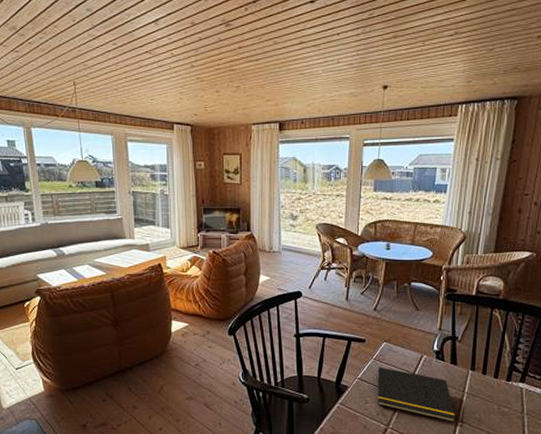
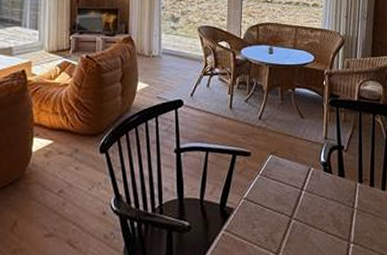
notepad: present [376,367,456,423] -> none [263,183,347,245]

